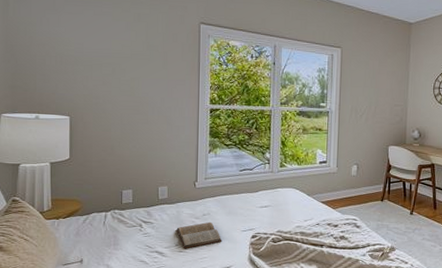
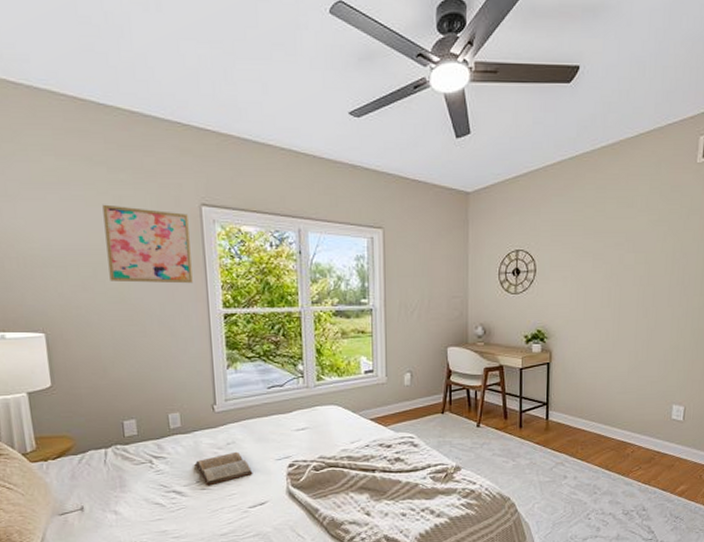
wall art: none [124,19,189,84] -> present [102,204,193,284]

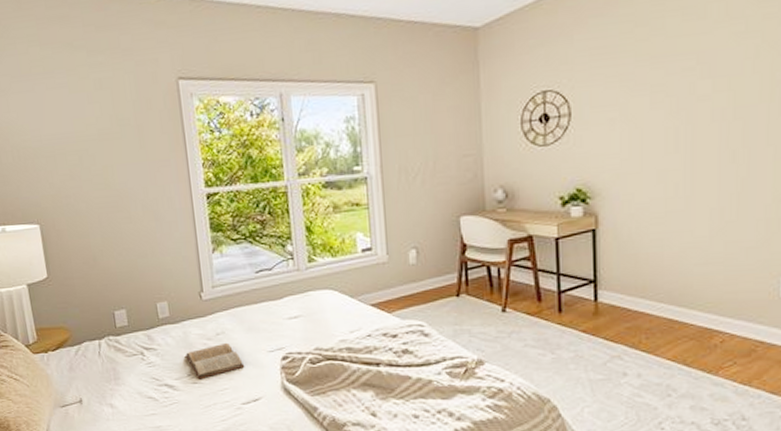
wall art: present [102,204,193,284] -> none [84,88,174,168]

